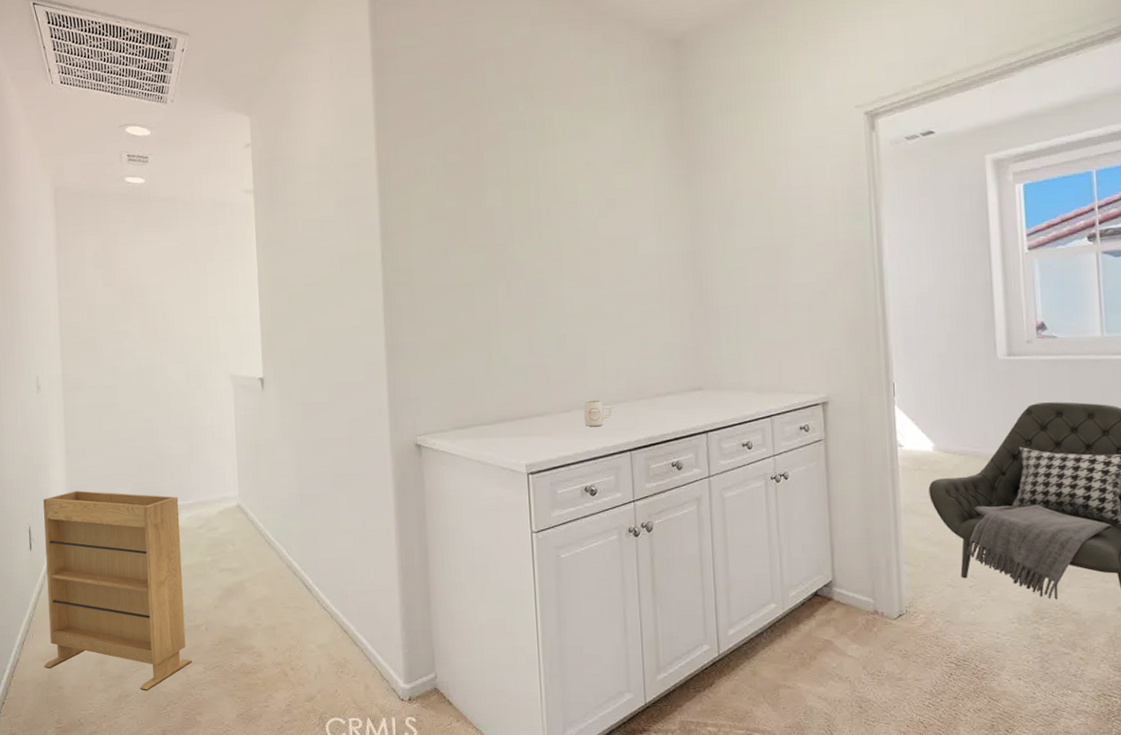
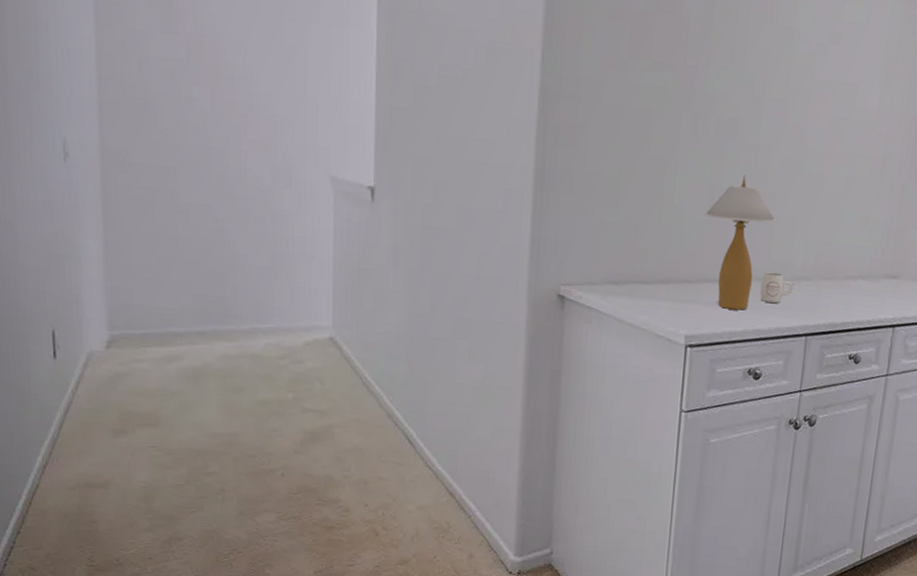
shoe rack: present [43,490,192,691] -> none [72,293,262,536]
table lamp: none [527,323,588,437] -> present [704,175,777,310]

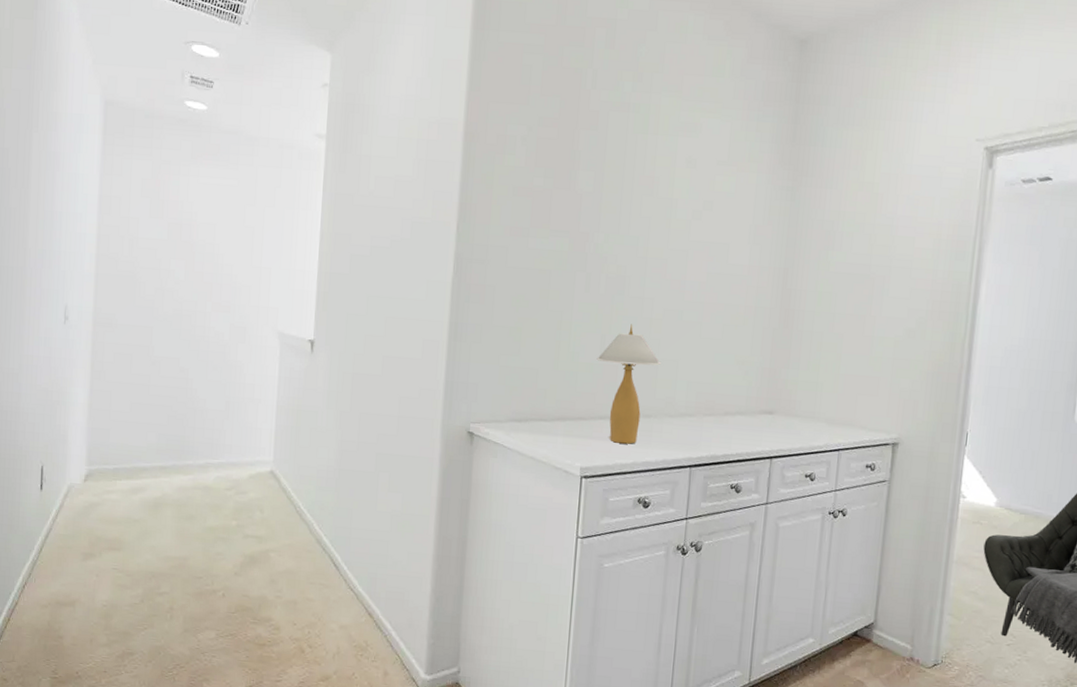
mug: present [760,271,793,303] -> none [647,409,677,437]

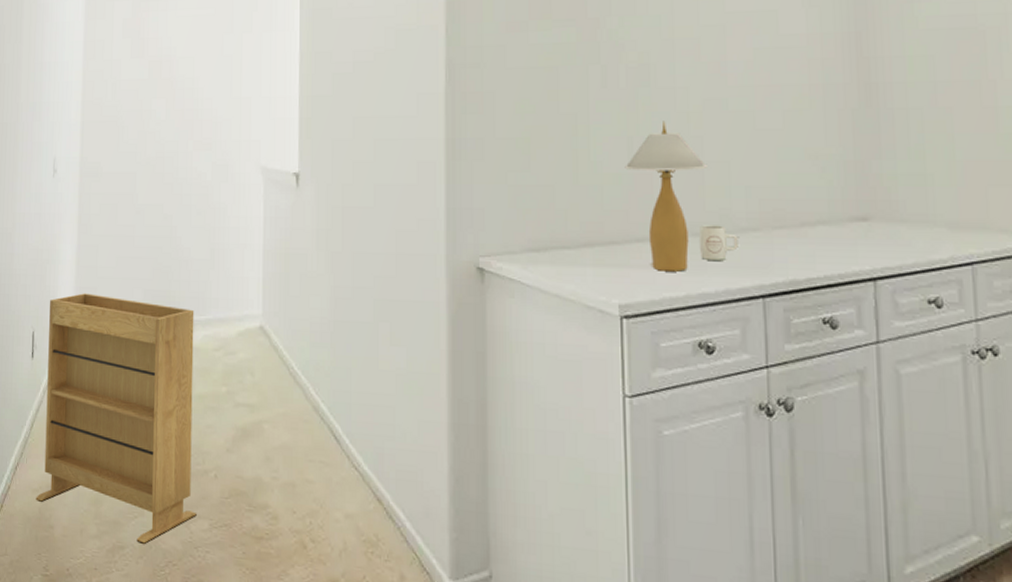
shoe rack: none [44,433,208,652] -> present [35,293,197,545]
mug: none [647,409,677,437] -> present [698,225,738,260]

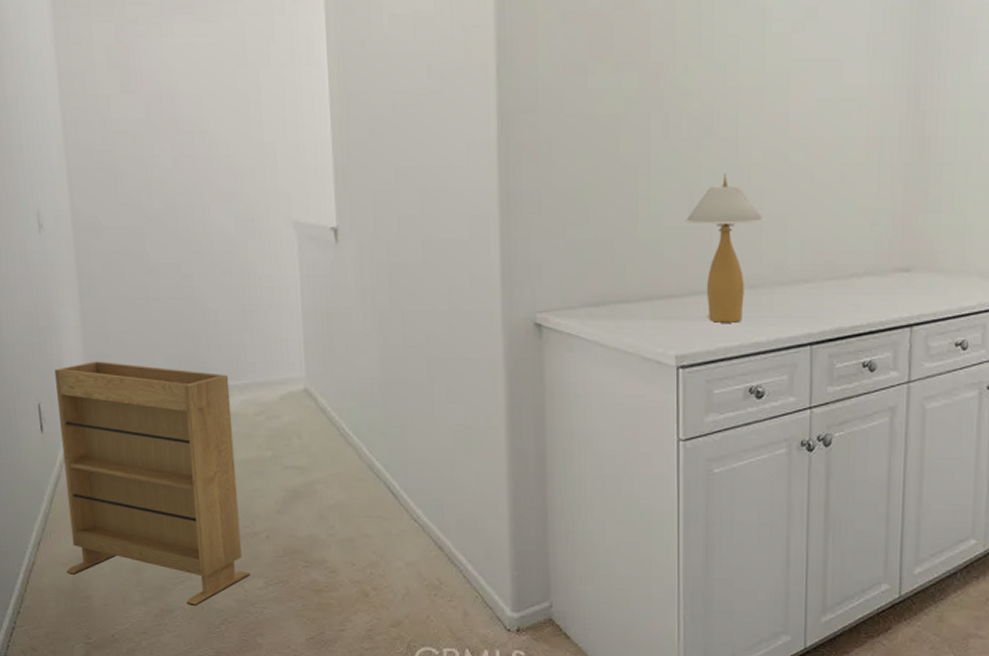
mug: present [698,225,738,260] -> none [754,277,791,311]

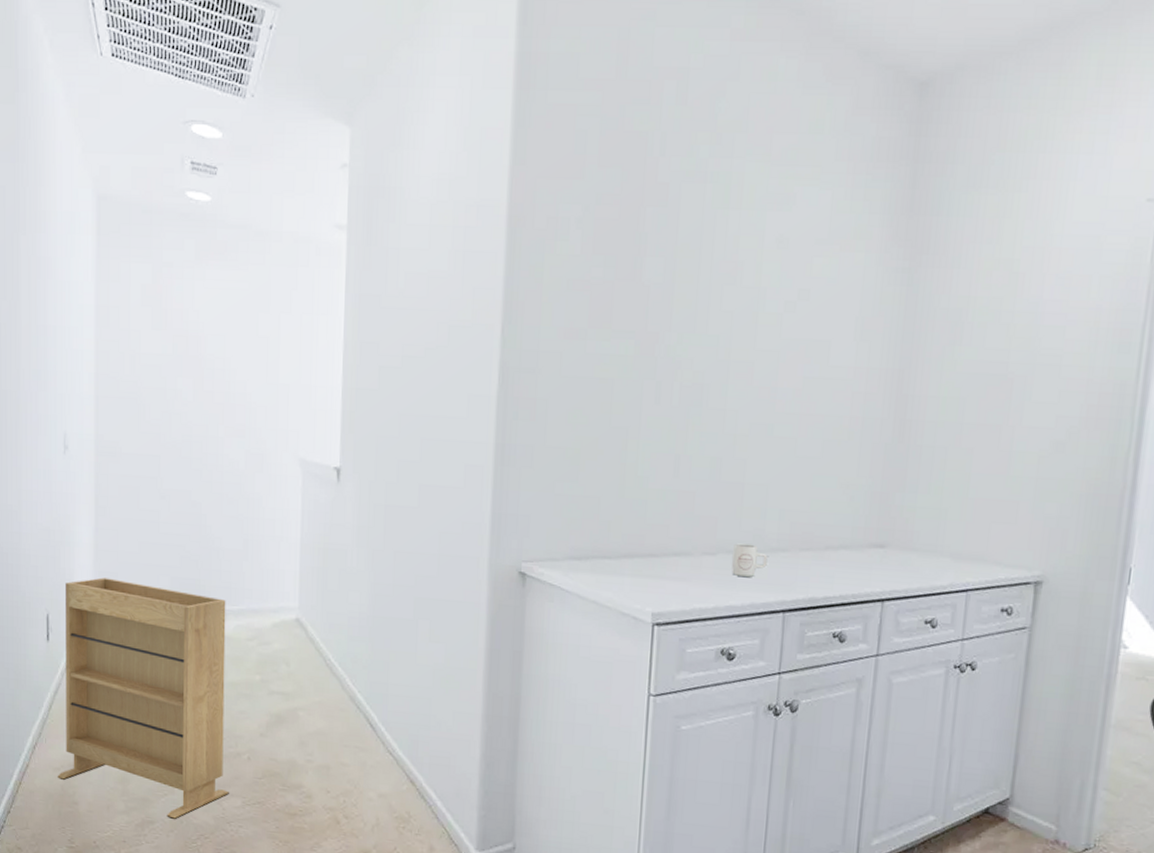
table lamp: present [685,173,766,323] -> none [669,441,748,585]
mug: none [754,277,791,311] -> present [731,543,768,577]

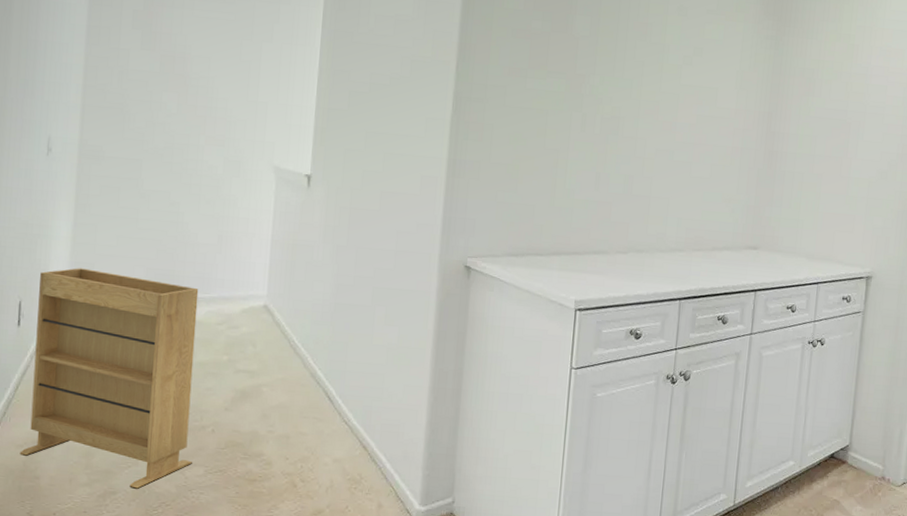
mug: present [731,543,768,577] -> none [639,244,668,271]

